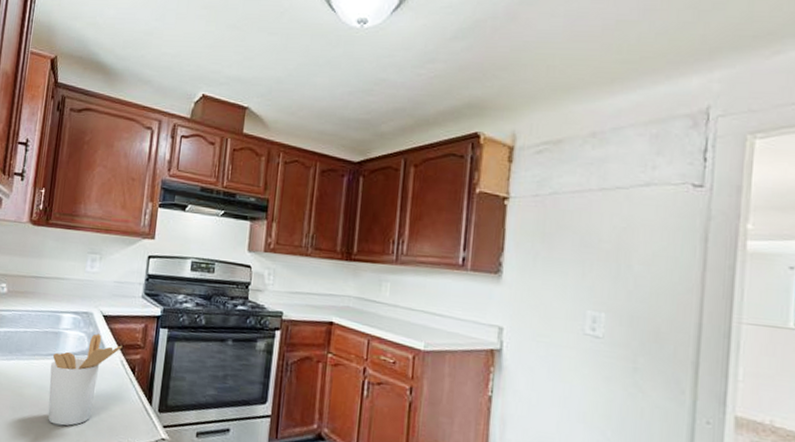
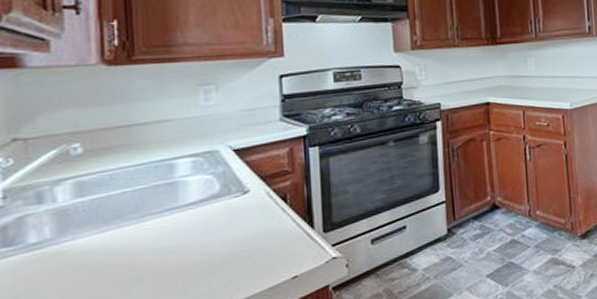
utensil holder: present [47,333,123,426] -> none [169,171,266,286]

